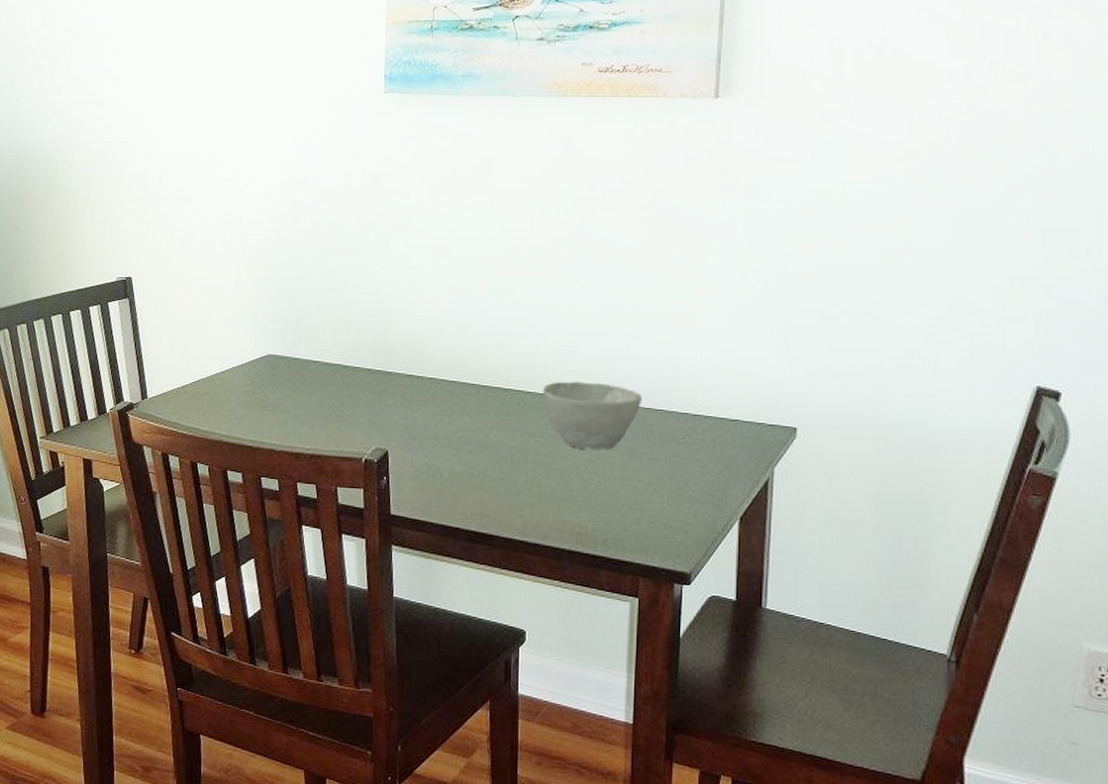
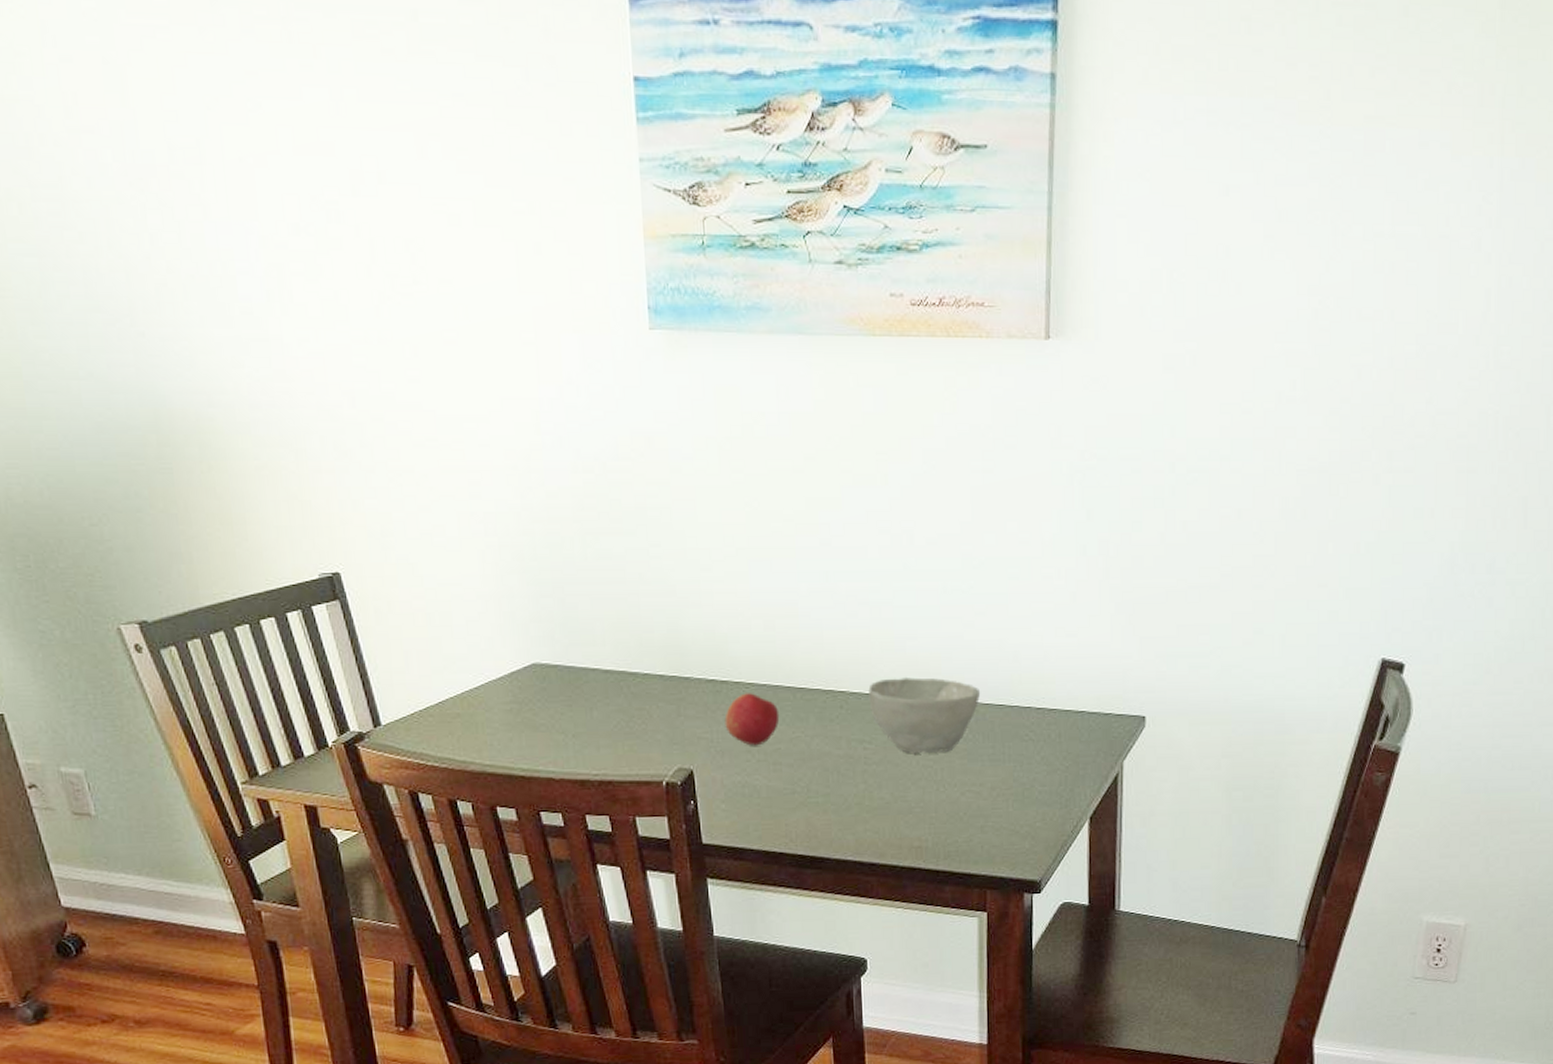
apple: none [418,388,465,433] -> present [724,693,780,746]

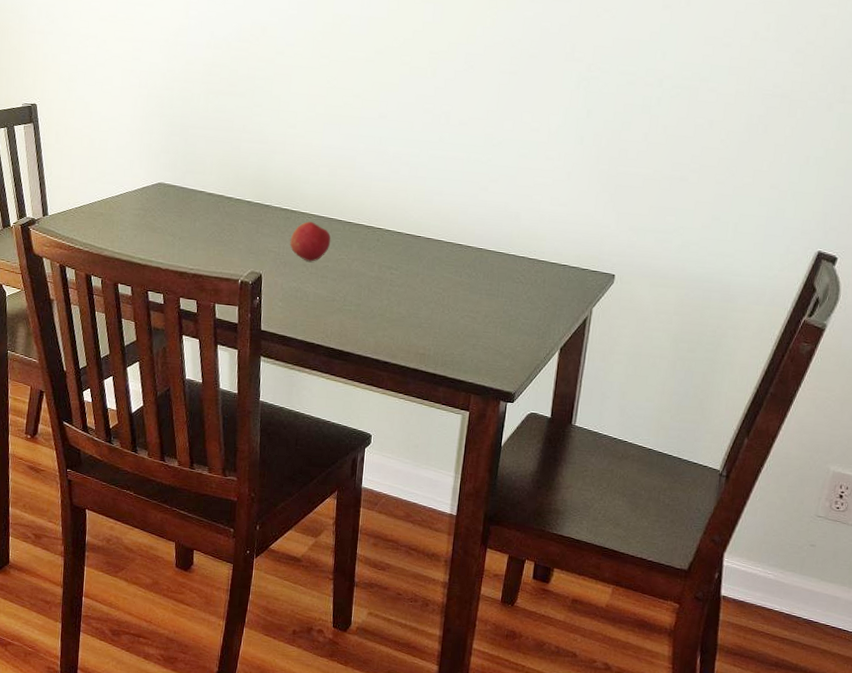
bowl: present [868,677,981,753] -> none [399,223,486,284]

